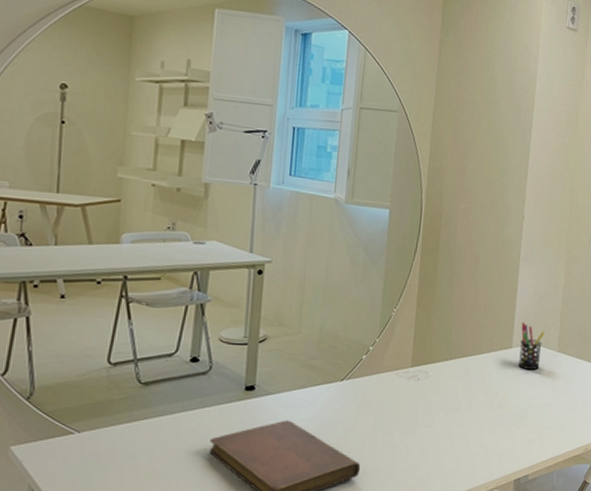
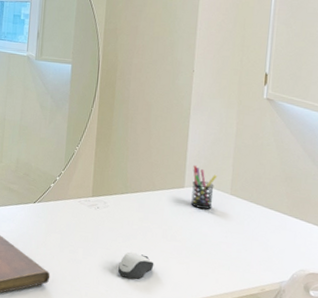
computer mouse: none [440,426,480,456] -> present [118,252,154,279]

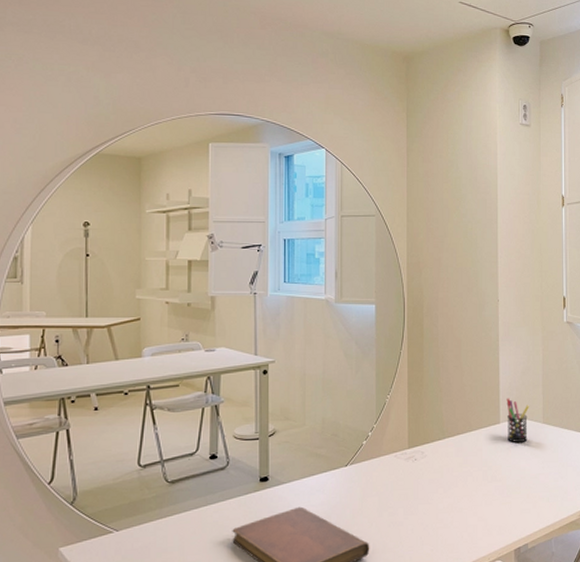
computer mouse: present [118,252,154,279] -> none [442,501,478,531]

